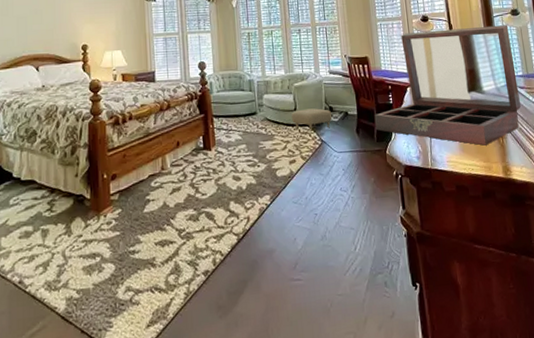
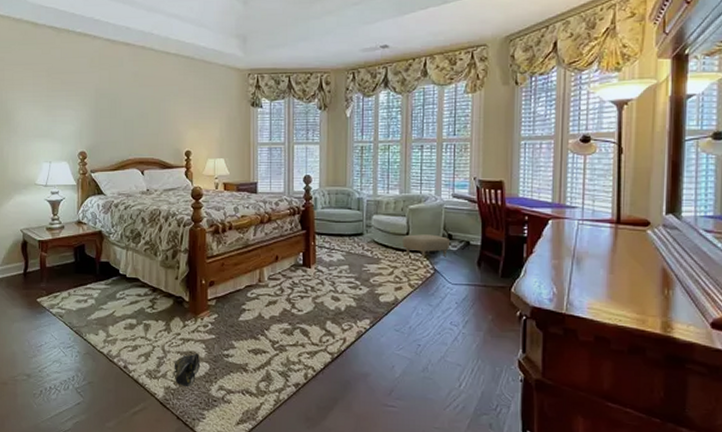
athletic shoe: none [73,254,104,294] -> present [171,353,200,386]
jewelry box: present [374,25,521,146] -> none [501,151,705,295]

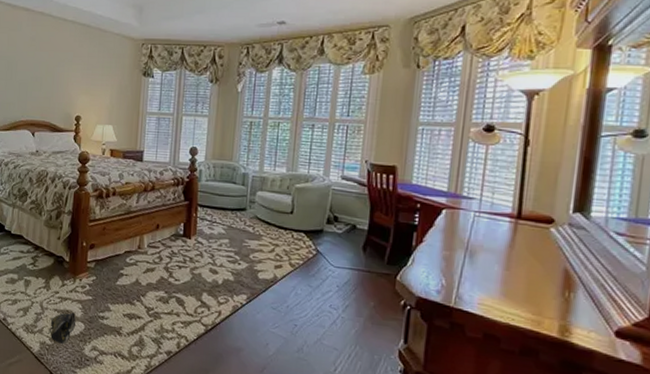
ottoman: present [402,234,451,260] -> none [286,213,336,240]

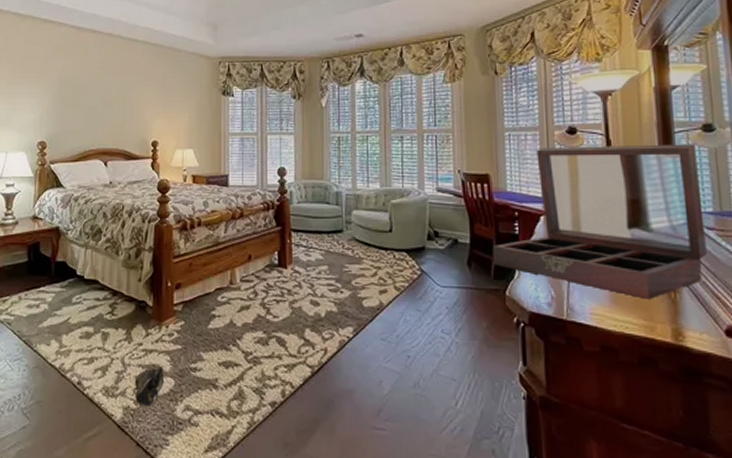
jewelry box: none [388,143,622,296] -> present [492,144,707,299]

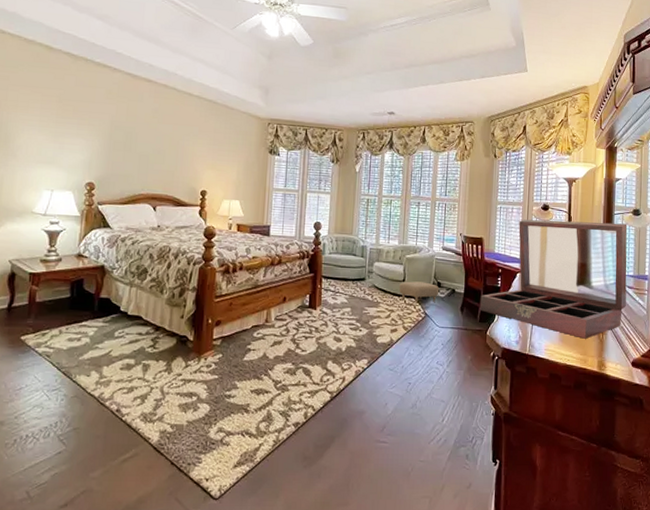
athletic shoe: present [131,366,164,406] -> none [168,394,200,429]
ottoman: none [385,231,437,260] -> present [399,281,440,305]

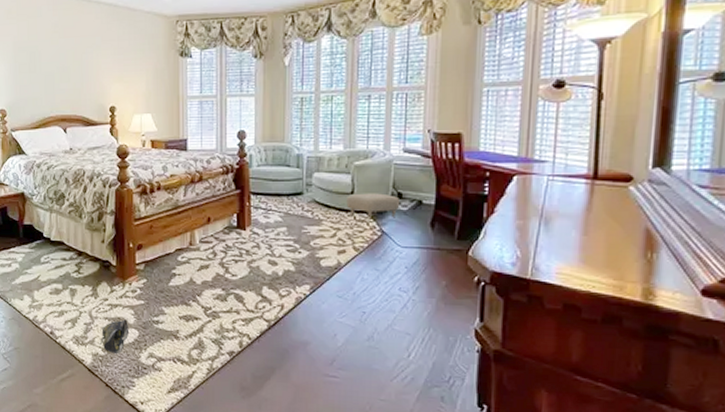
athletic shoe: none [168,394,200,429] -> present [99,319,128,353]
jewelry box: present [480,219,627,339] -> none [458,95,703,259]

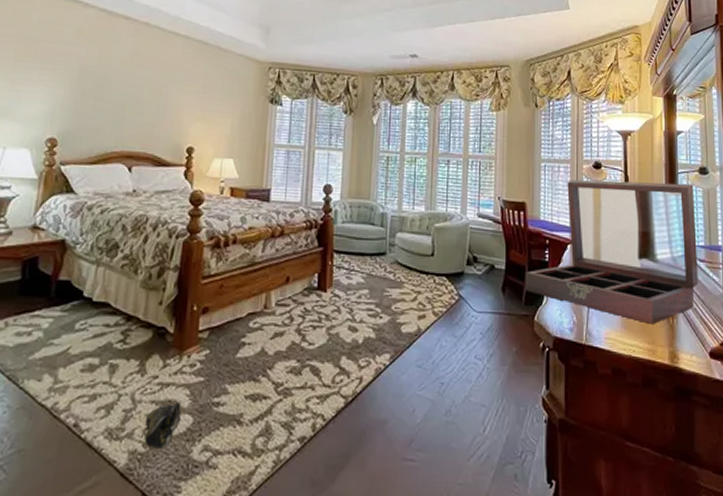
ottoman: present [346,193,401,221] -> none [427,255,476,285]
jewelry box: none [458,95,703,259] -> present [525,179,698,324]

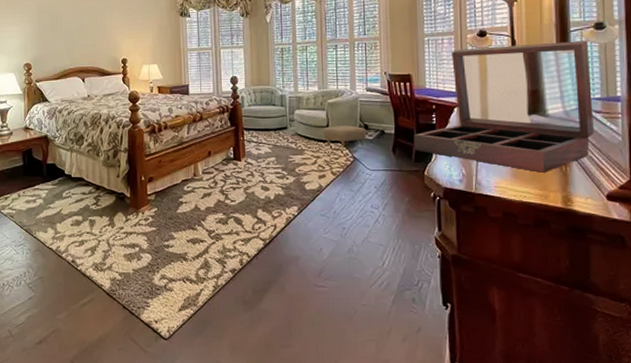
athletic shoe: present [140,402,181,449] -> none [116,245,143,277]
ottoman: none [427,255,476,285] -> present [323,125,367,149]

